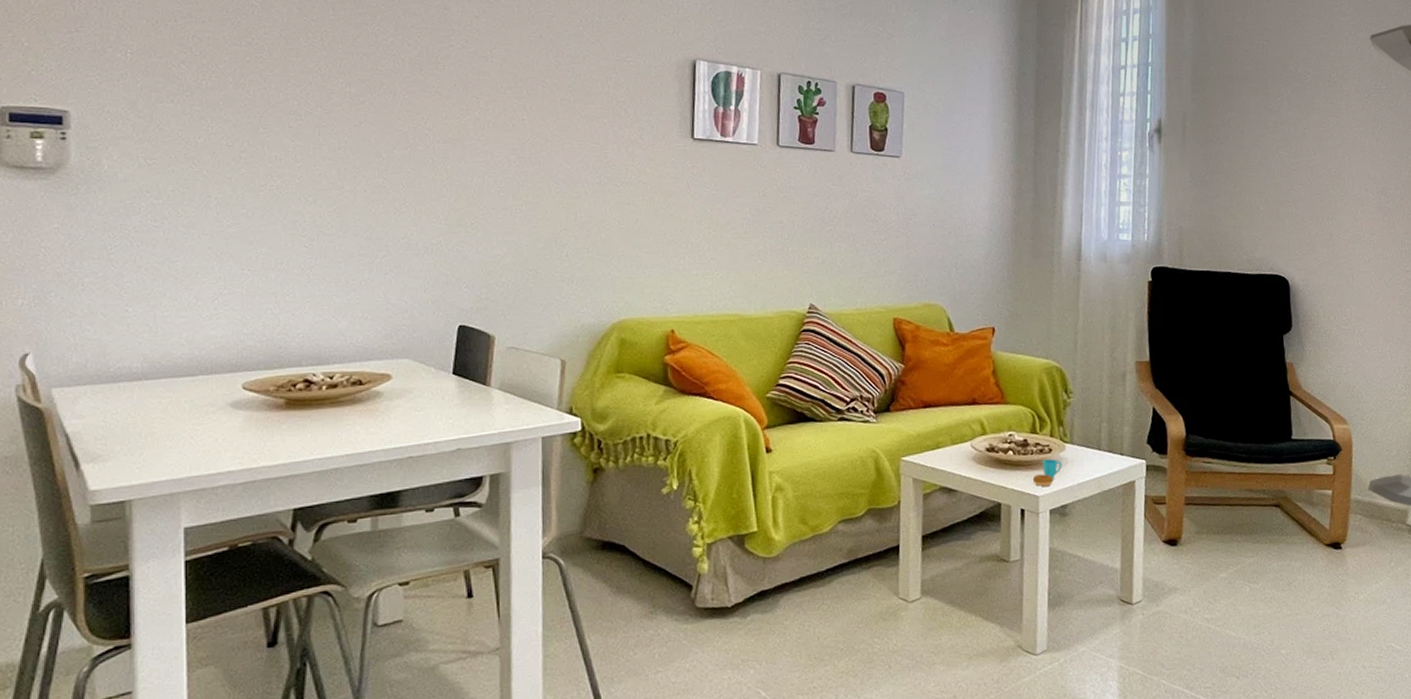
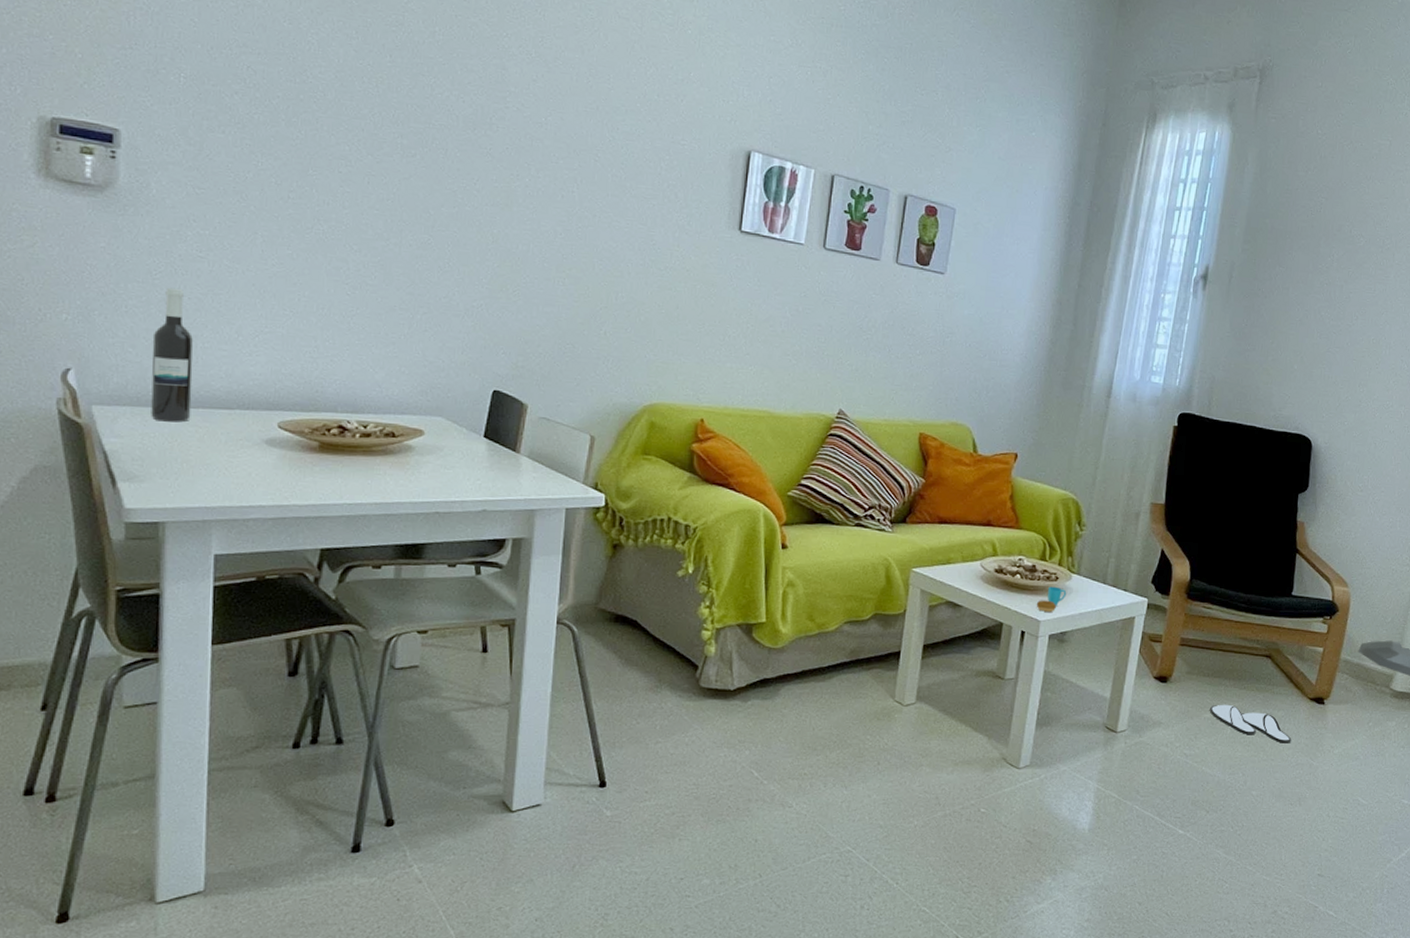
wine bottle: none [110,260,153,397] -> present [151,287,194,423]
slippers: none [1224,560,1314,596] -> present [1209,704,1292,744]

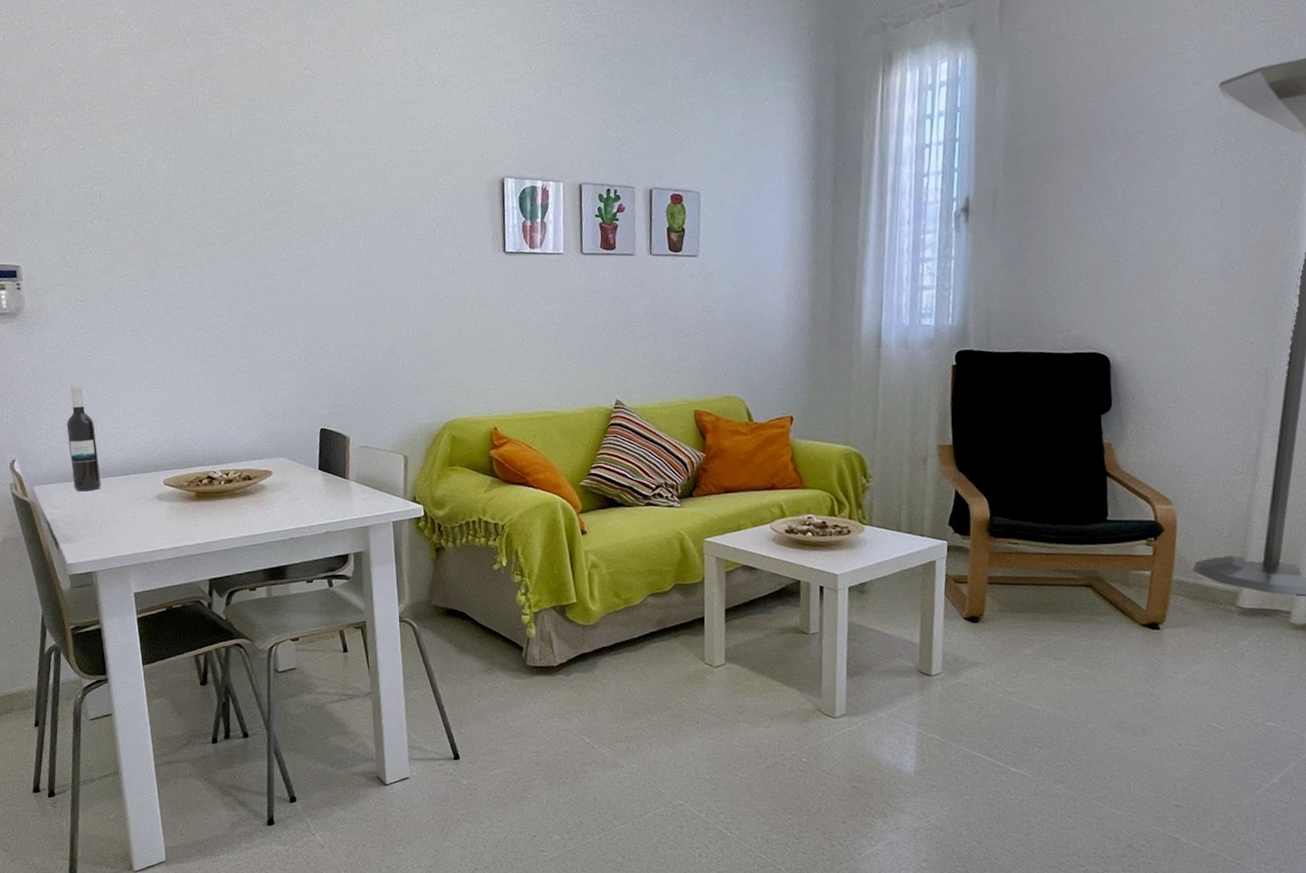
cup: present [1036,586,1067,612] -> none [831,540,861,565]
slippers: present [1209,704,1292,744] -> none [1028,638,1126,673]

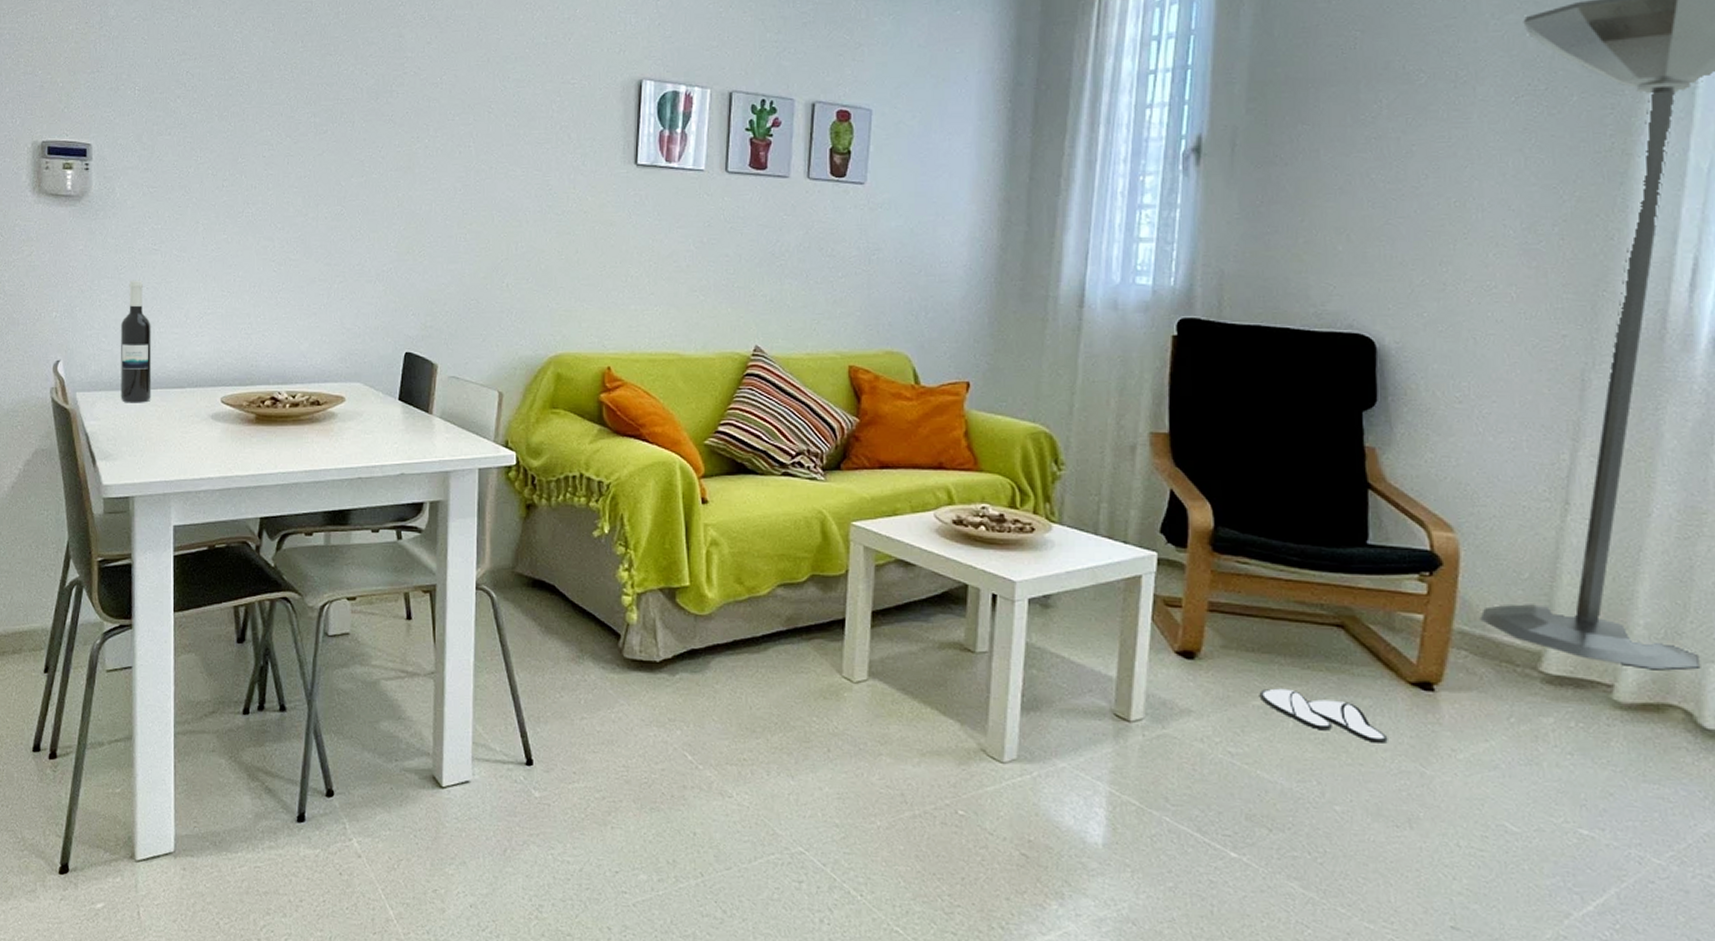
slippers: none [1028,638,1126,673] -> present [1259,688,1388,743]

